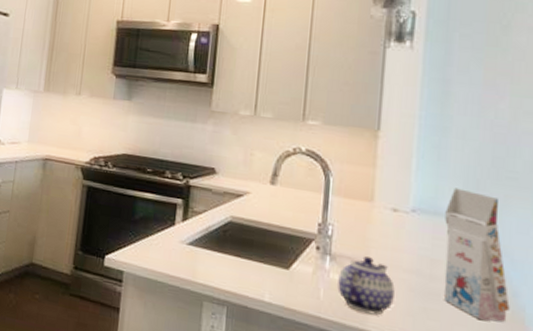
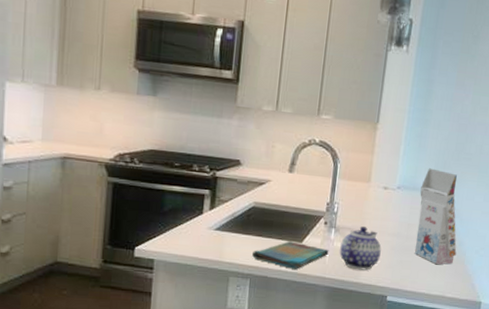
dish towel: none [229,266,324,303] -> present [252,241,329,269]

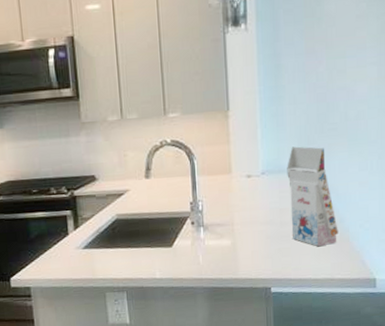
dish towel: present [252,241,329,269] -> none [124,247,201,276]
teapot: present [339,226,382,271] -> none [212,220,256,266]

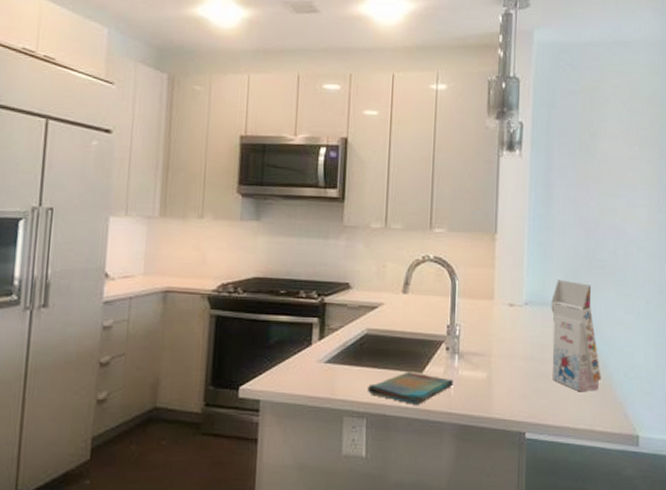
dish towel: none [124,247,201,276] -> present [368,372,454,405]

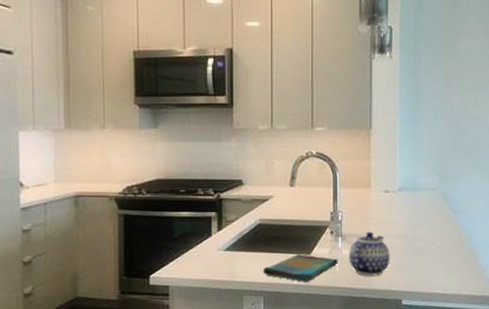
teapot: none [466,351,513,403] -> present [349,232,390,276]
gift box: present [551,279,601,392] -> none [421,167,466,263]

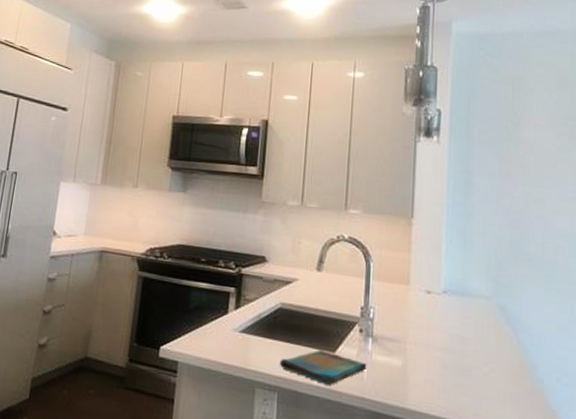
teapot: present [349,232,390,276] -> none [380,337,430,393]

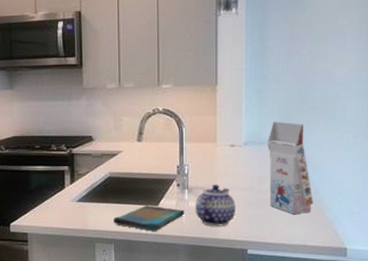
teapot: none [380,337,430,393] -> present [195,185,236,227]
gift box: none [472,270,530,394] -> present [268,121,313,215]

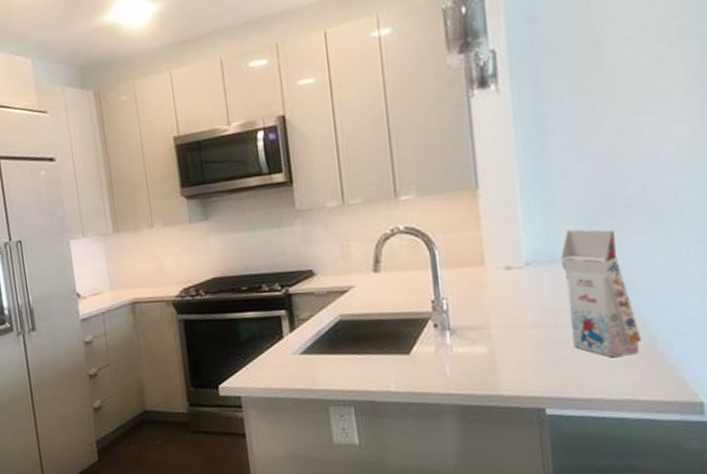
dish towel: present [114,205,185,231] -> none [350,354,448,388]
teapot: present [195,185,236,227] -> none [462,322,523,379]

